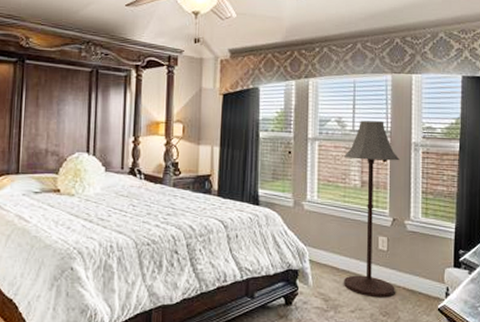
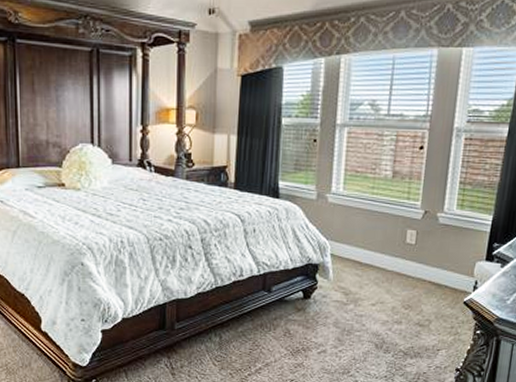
floor lamp: present [344,120,400,298] -> none [366,103,438,291]

